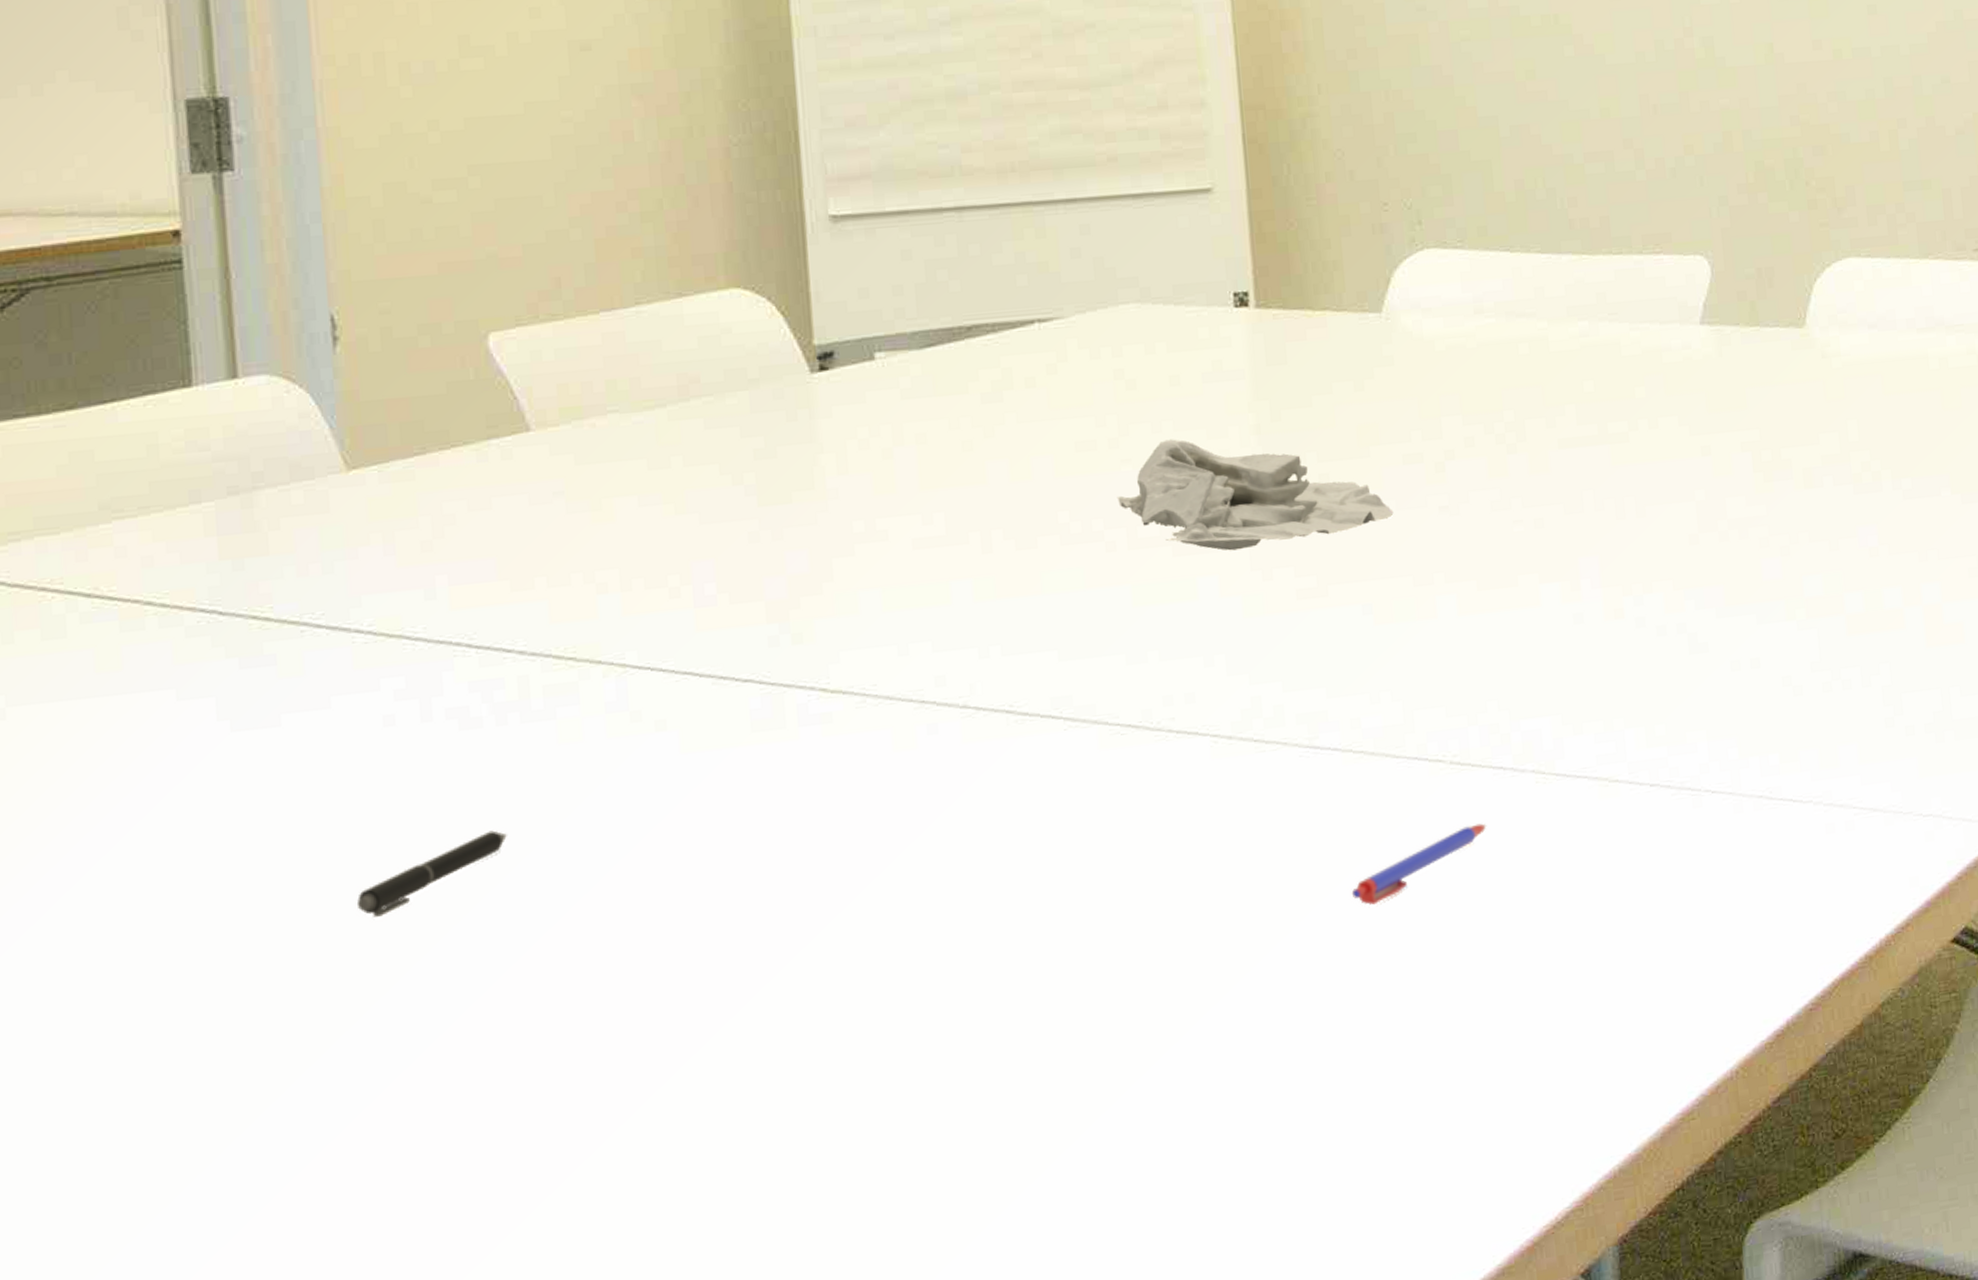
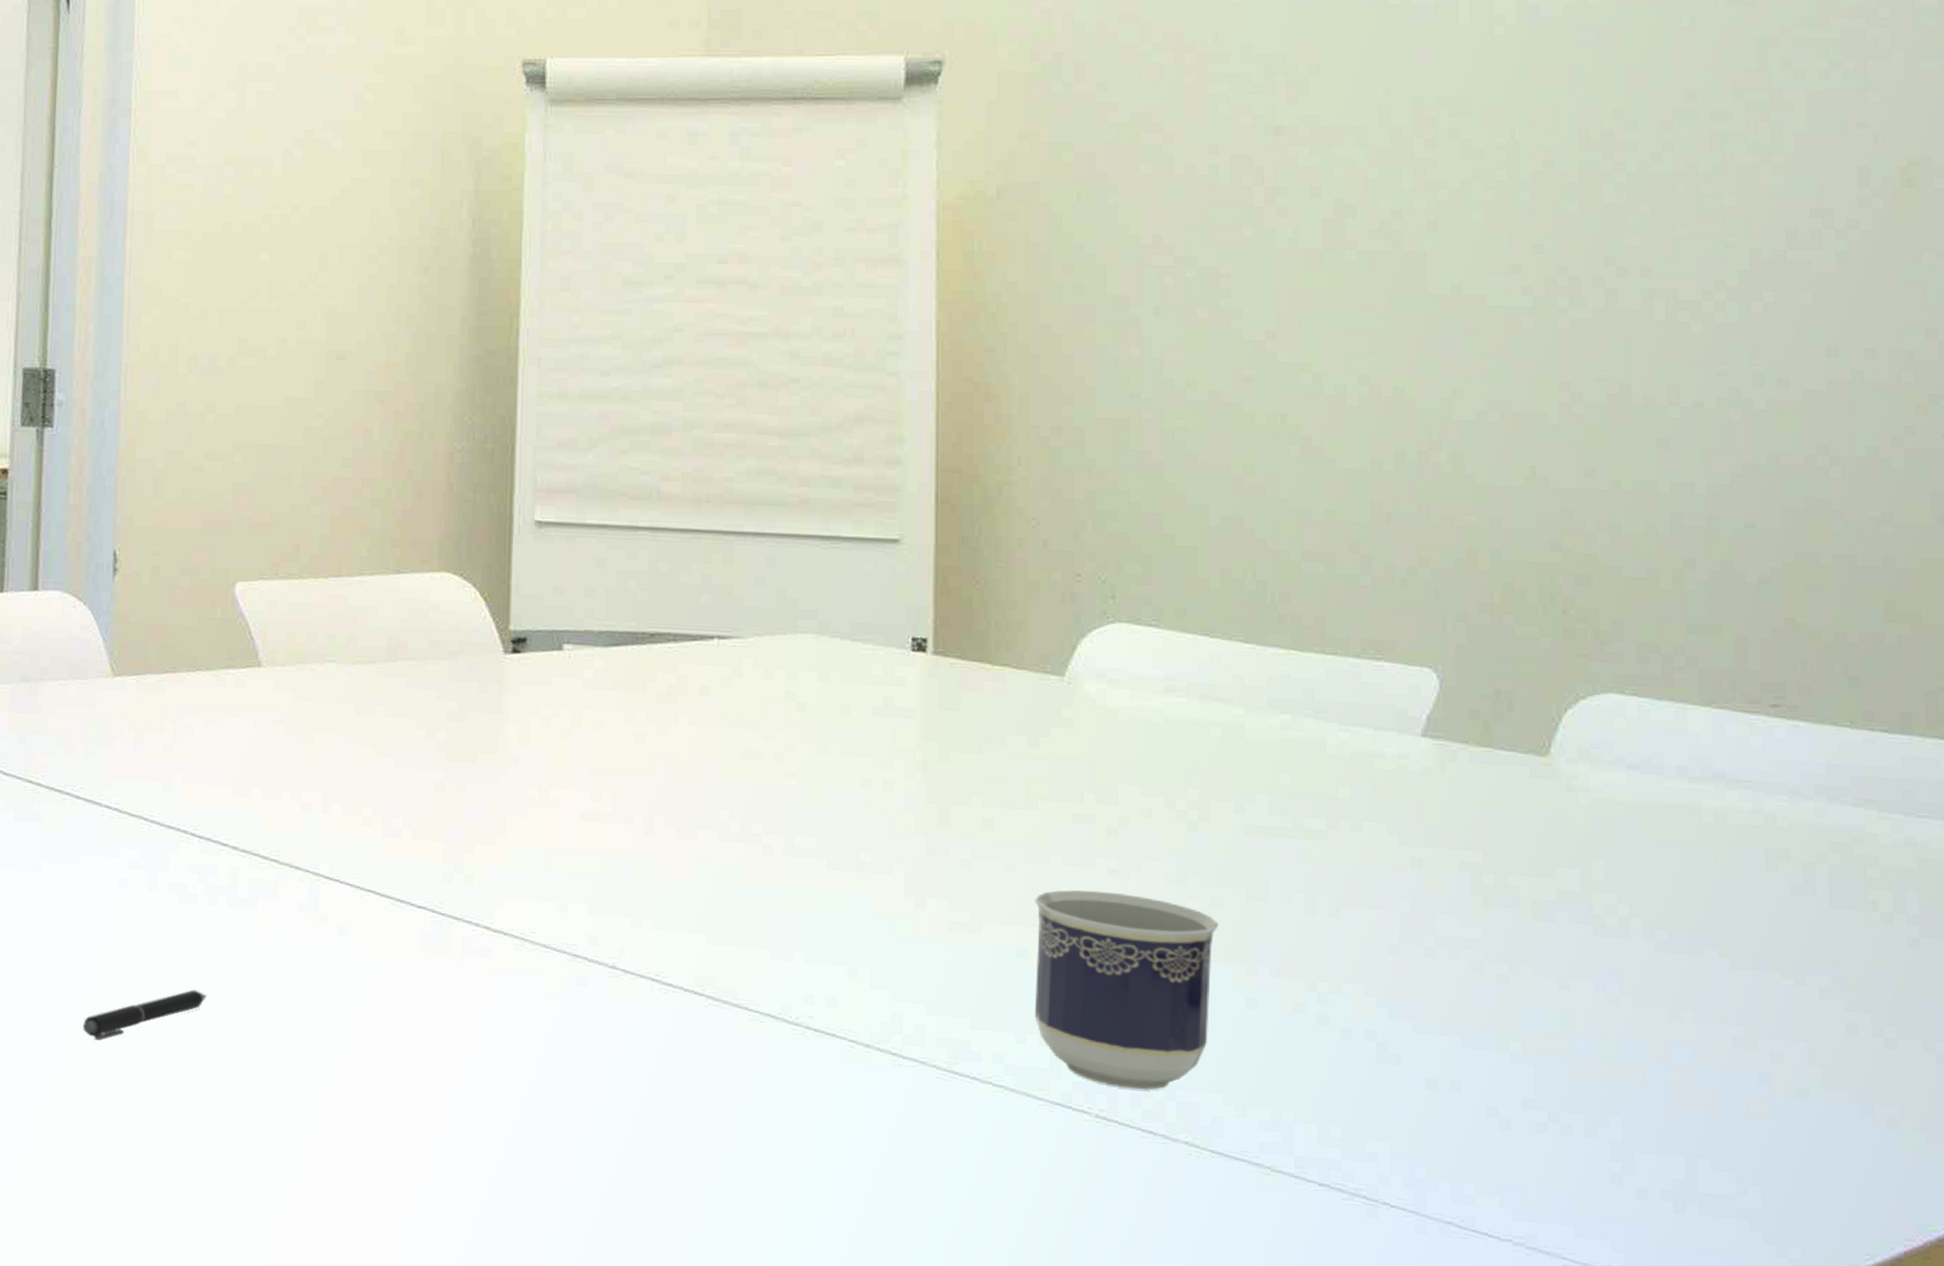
tissue: present [1116,439,1394,551] -> none [777,762,1058,877]
pen: present [1351,823,1487,906] -> none [978,1180,1130,1235]
cup: none [1374,529,1543,729] -> present [1034,890,1218,1090]

